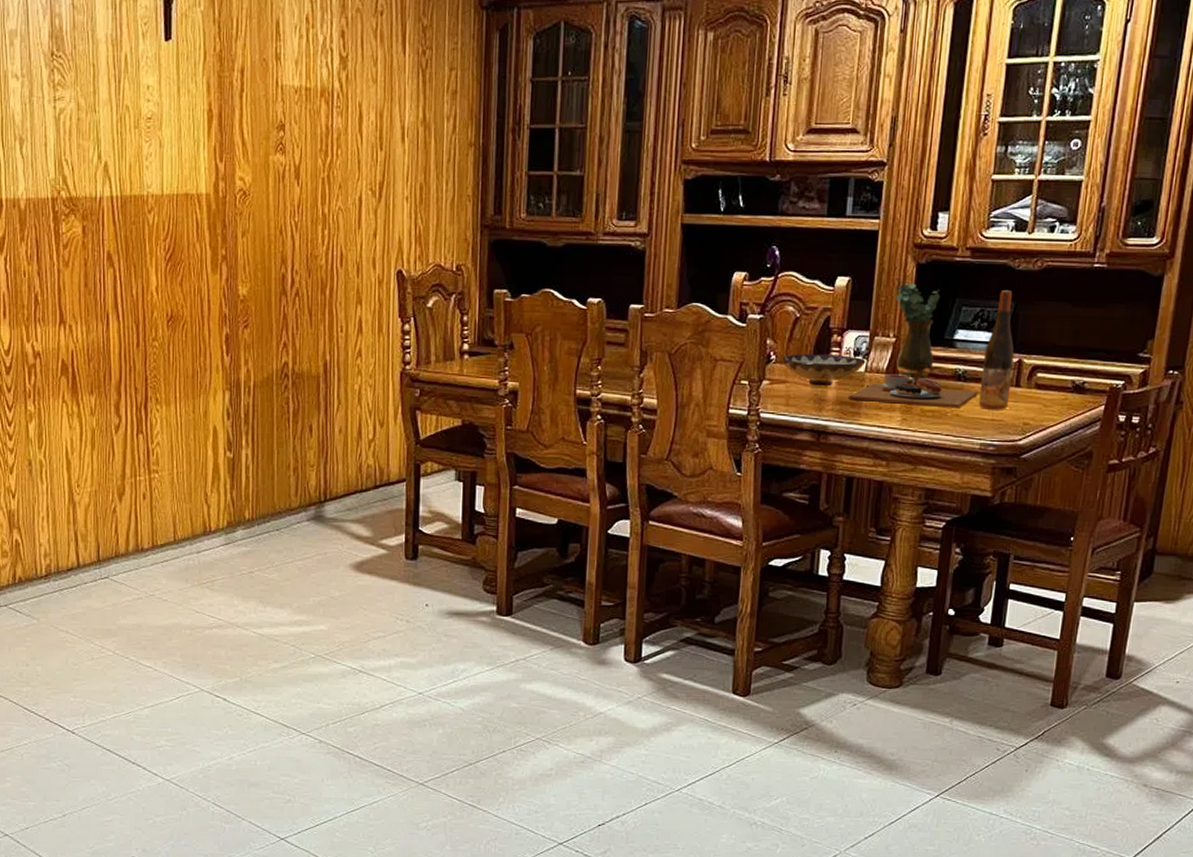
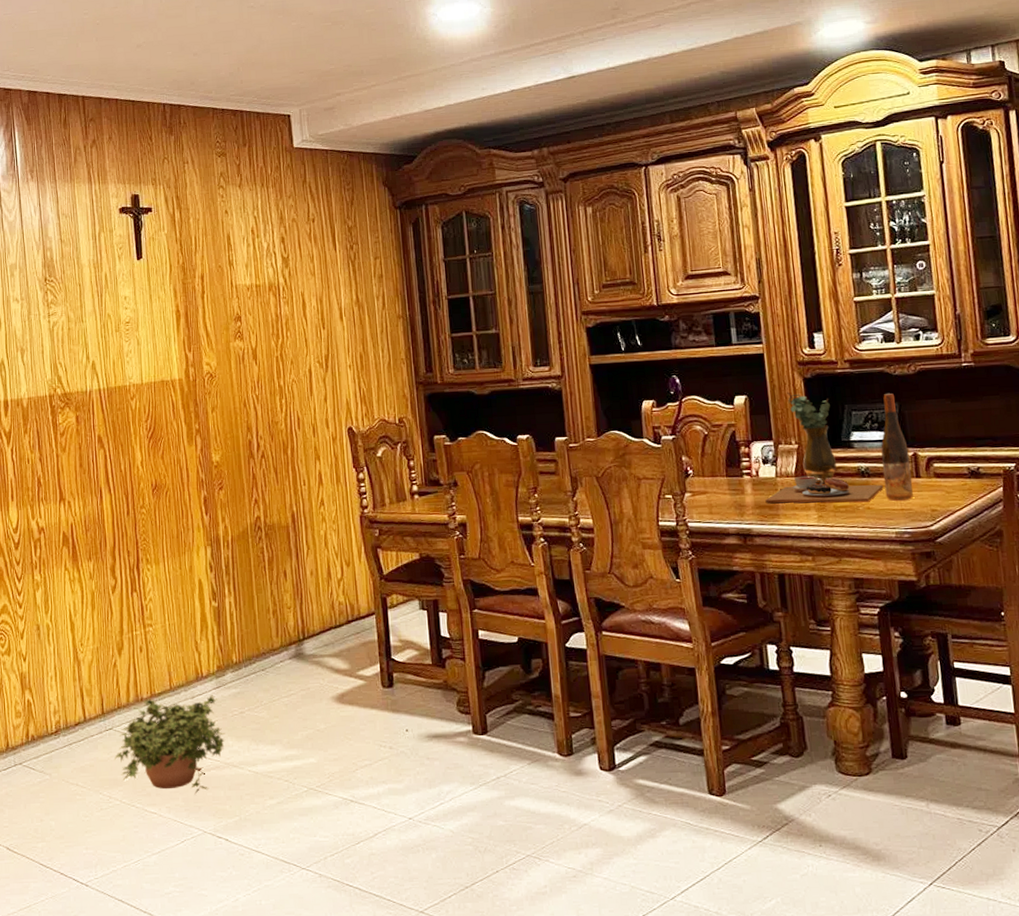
potted plant: none [108,550,231,652] -> present [114,694,226,795]
bowl: present [781,353,866,387] -> none [697,464,775,494]

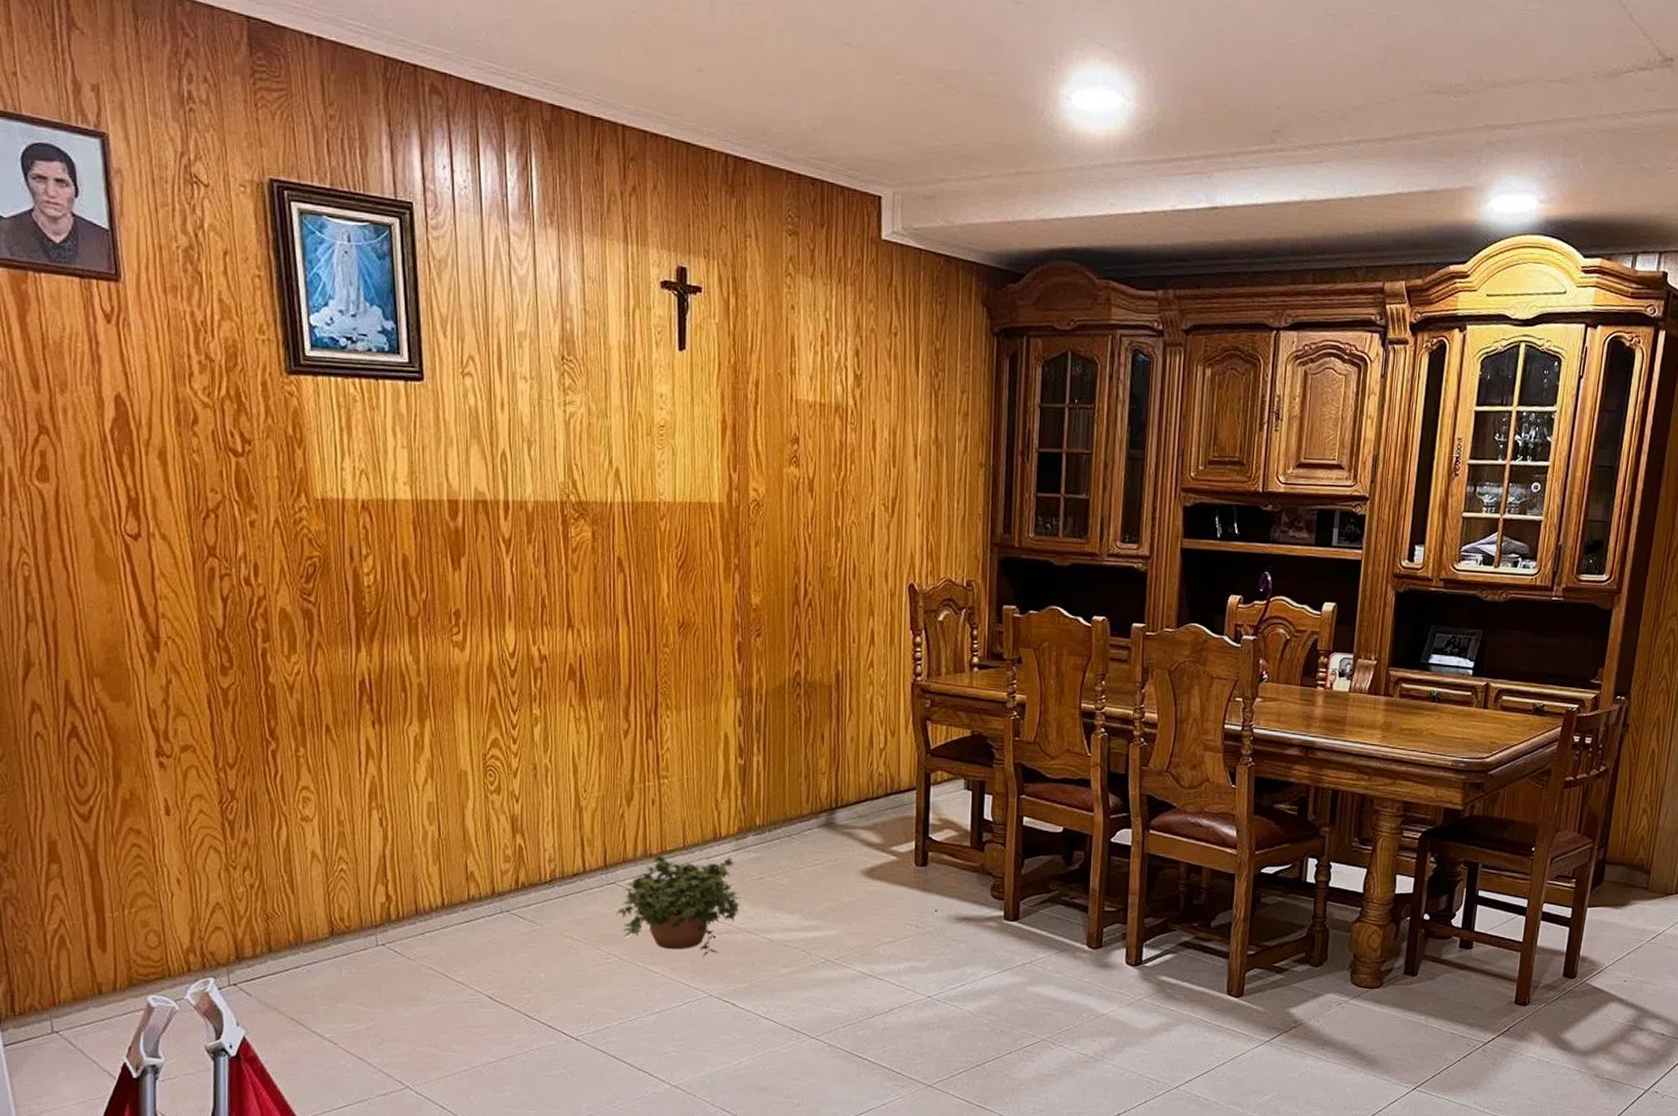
place setting: present [765,475,884,504] -> none [1334,693,1451,728]
vase: present [787,392,837,483] -> none [1376,604,1417,703]
wine bottle: present [881,393,914,501] -> none [1451,618,1483,730]

